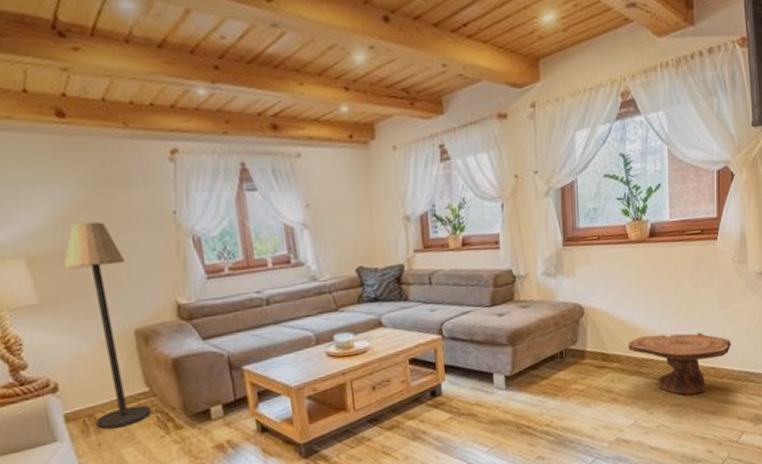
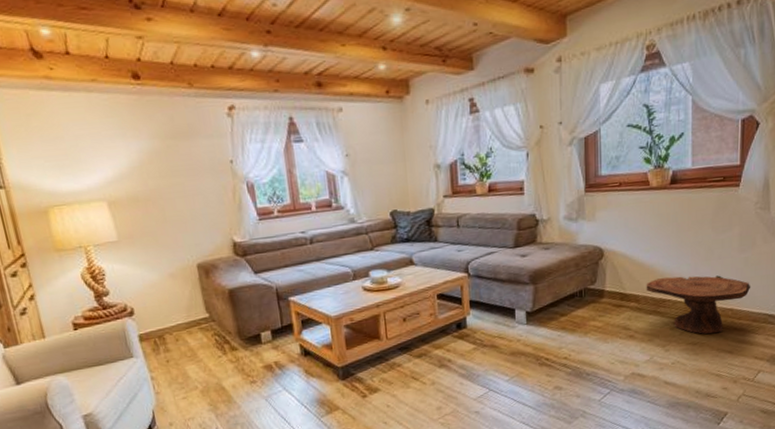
floor lamp: present [63,221,152,429] -> none [138,170,211,348]

